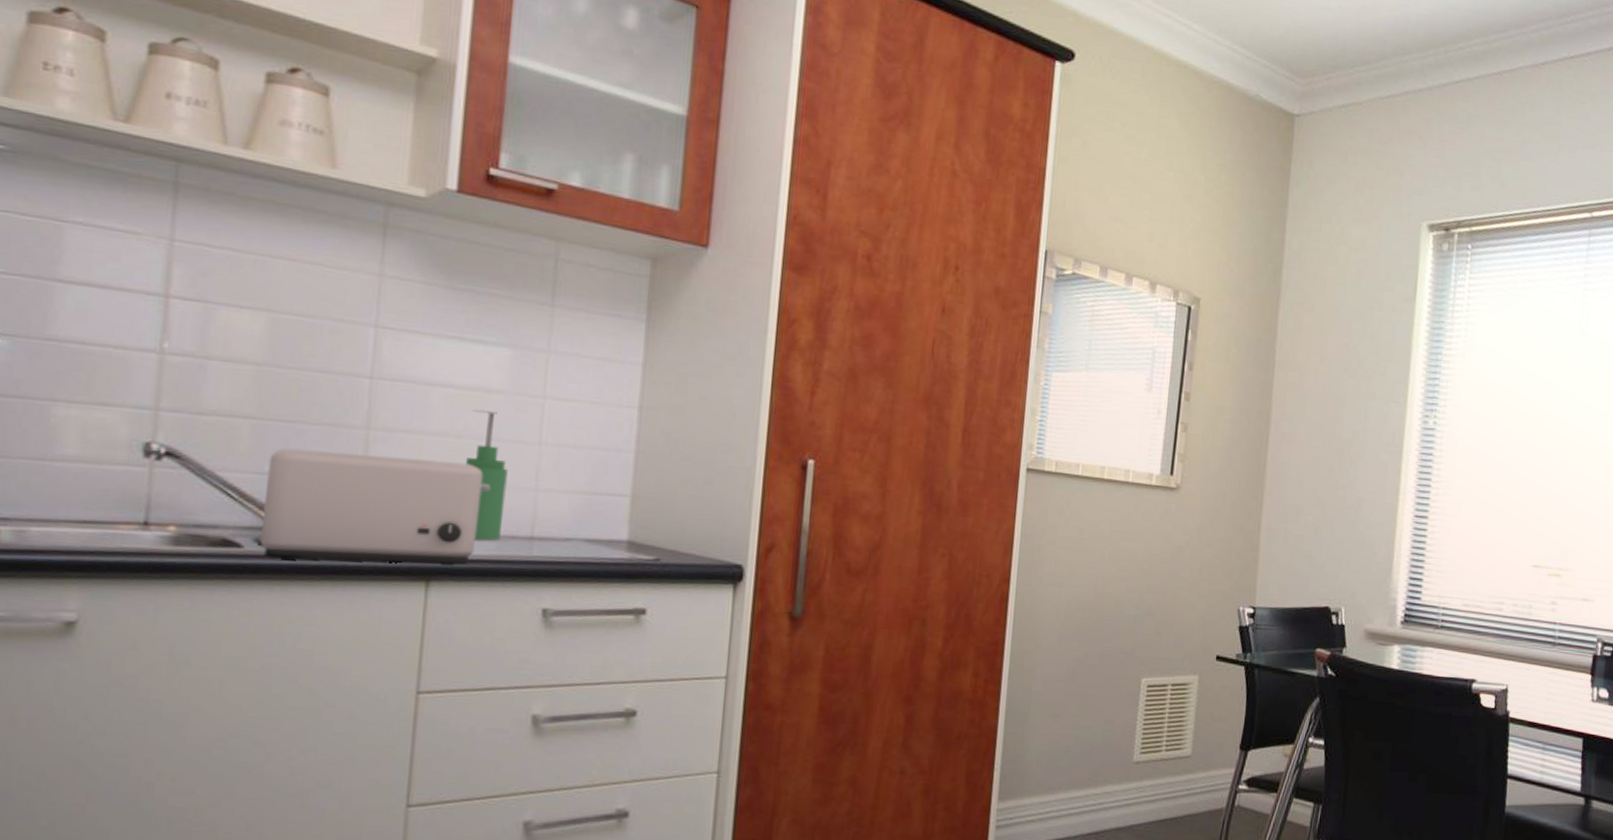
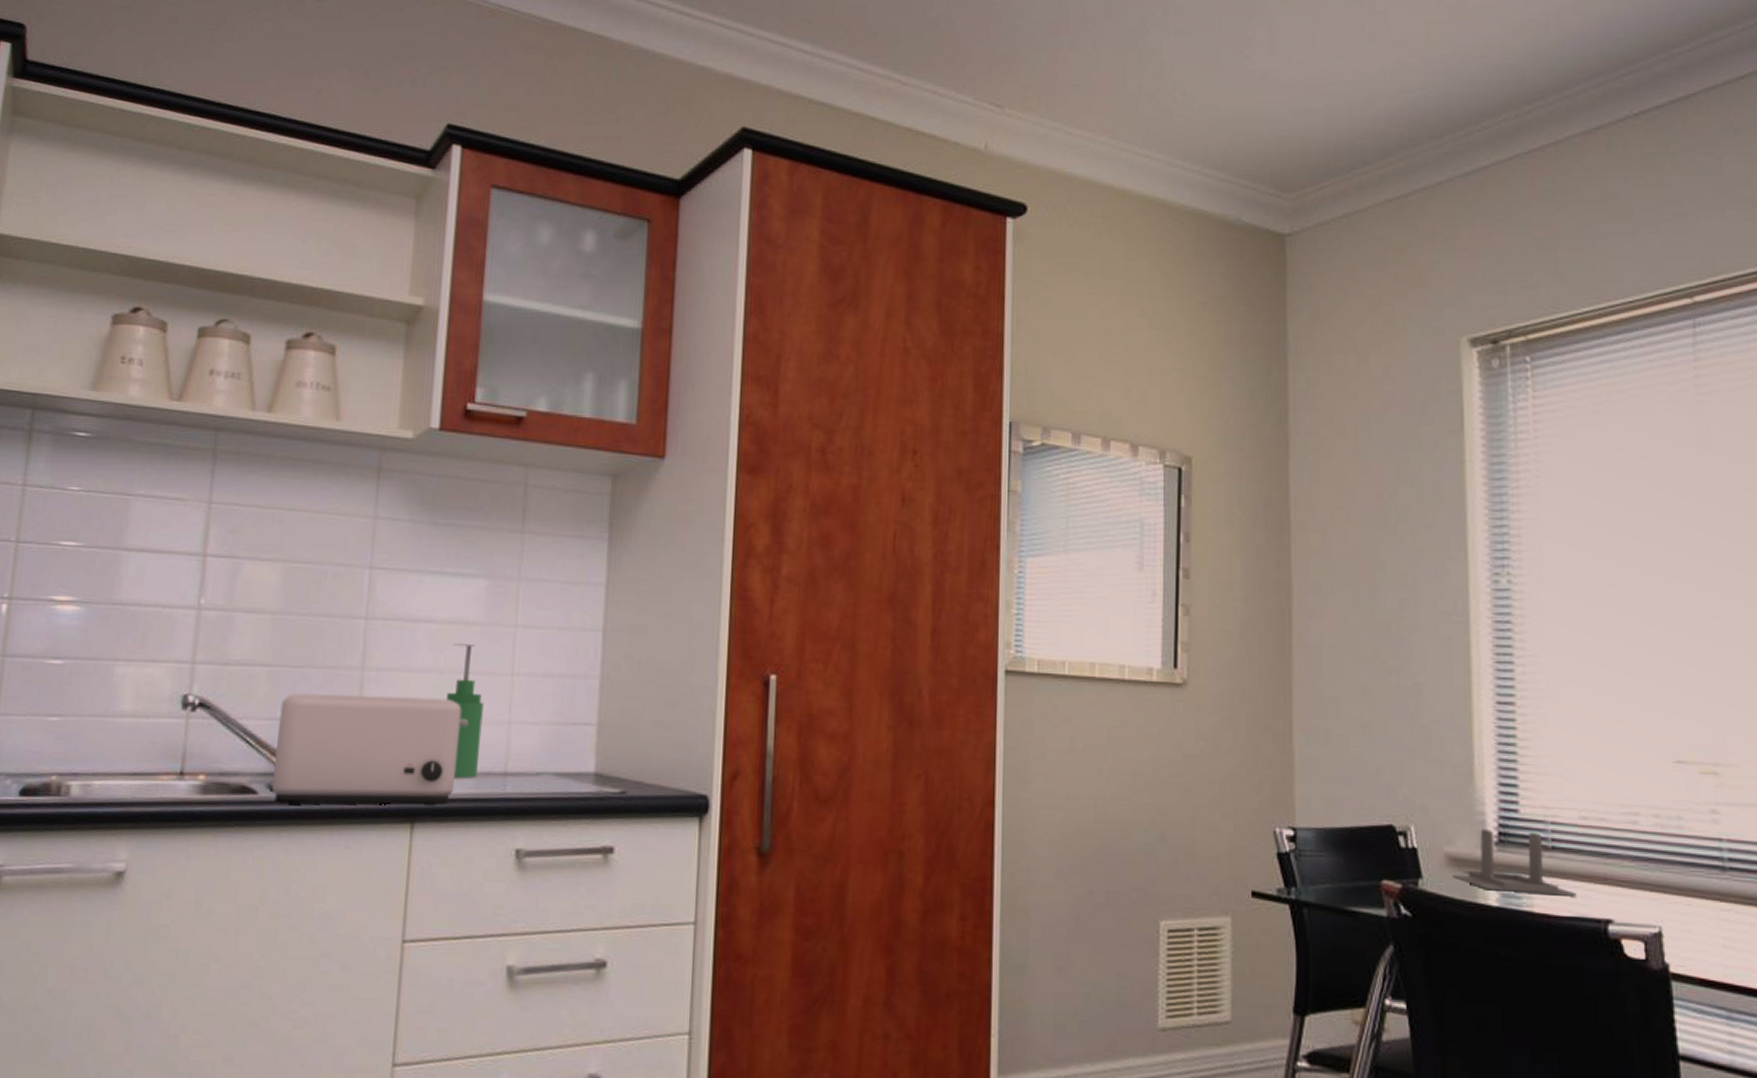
napkin holder: none [1368,611,1454,663] -> present [1453,829,1577,897]

